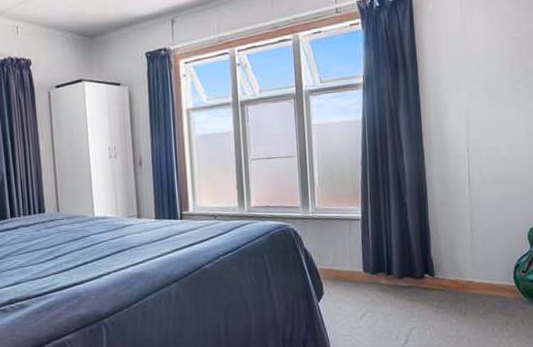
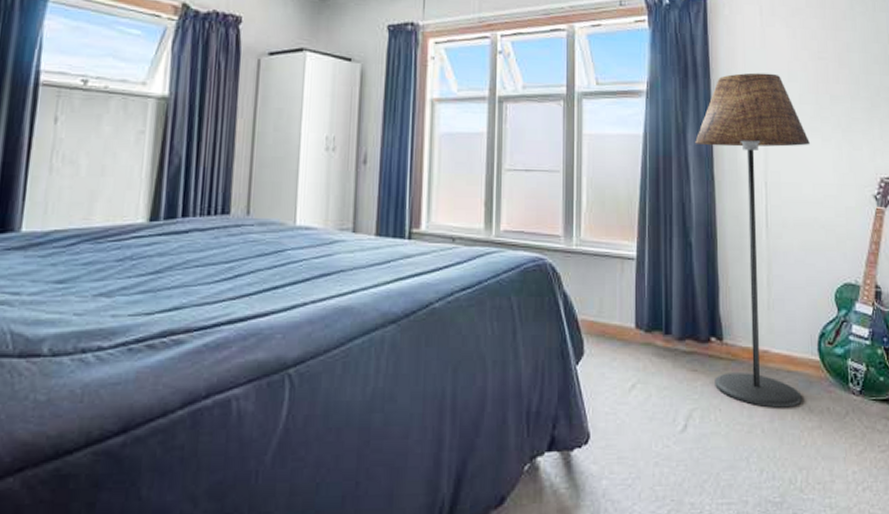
floor lamp: none [406,56,507,324] -> present [695,72,811,408]

